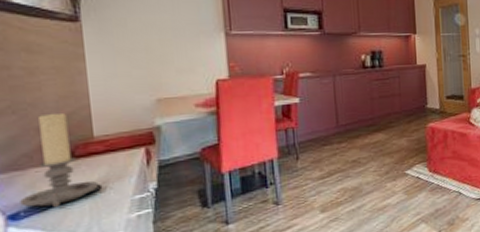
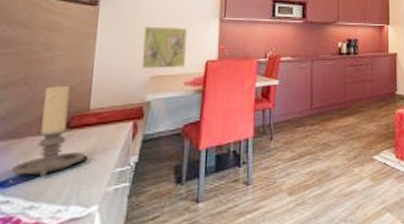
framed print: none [139,43,193,91] -> present [141,26,187,69]

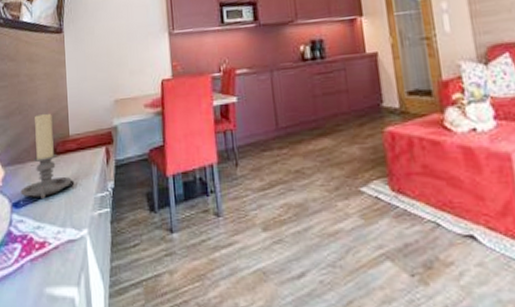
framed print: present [141,26,187,69] -> none [102,46,142,93]

